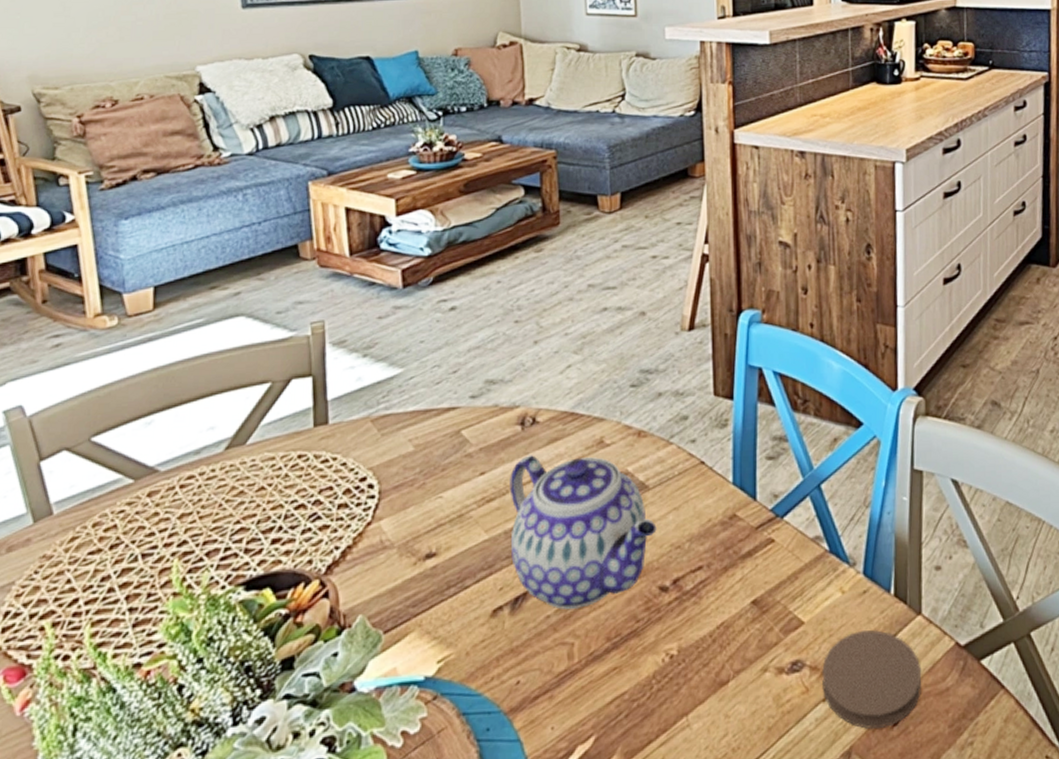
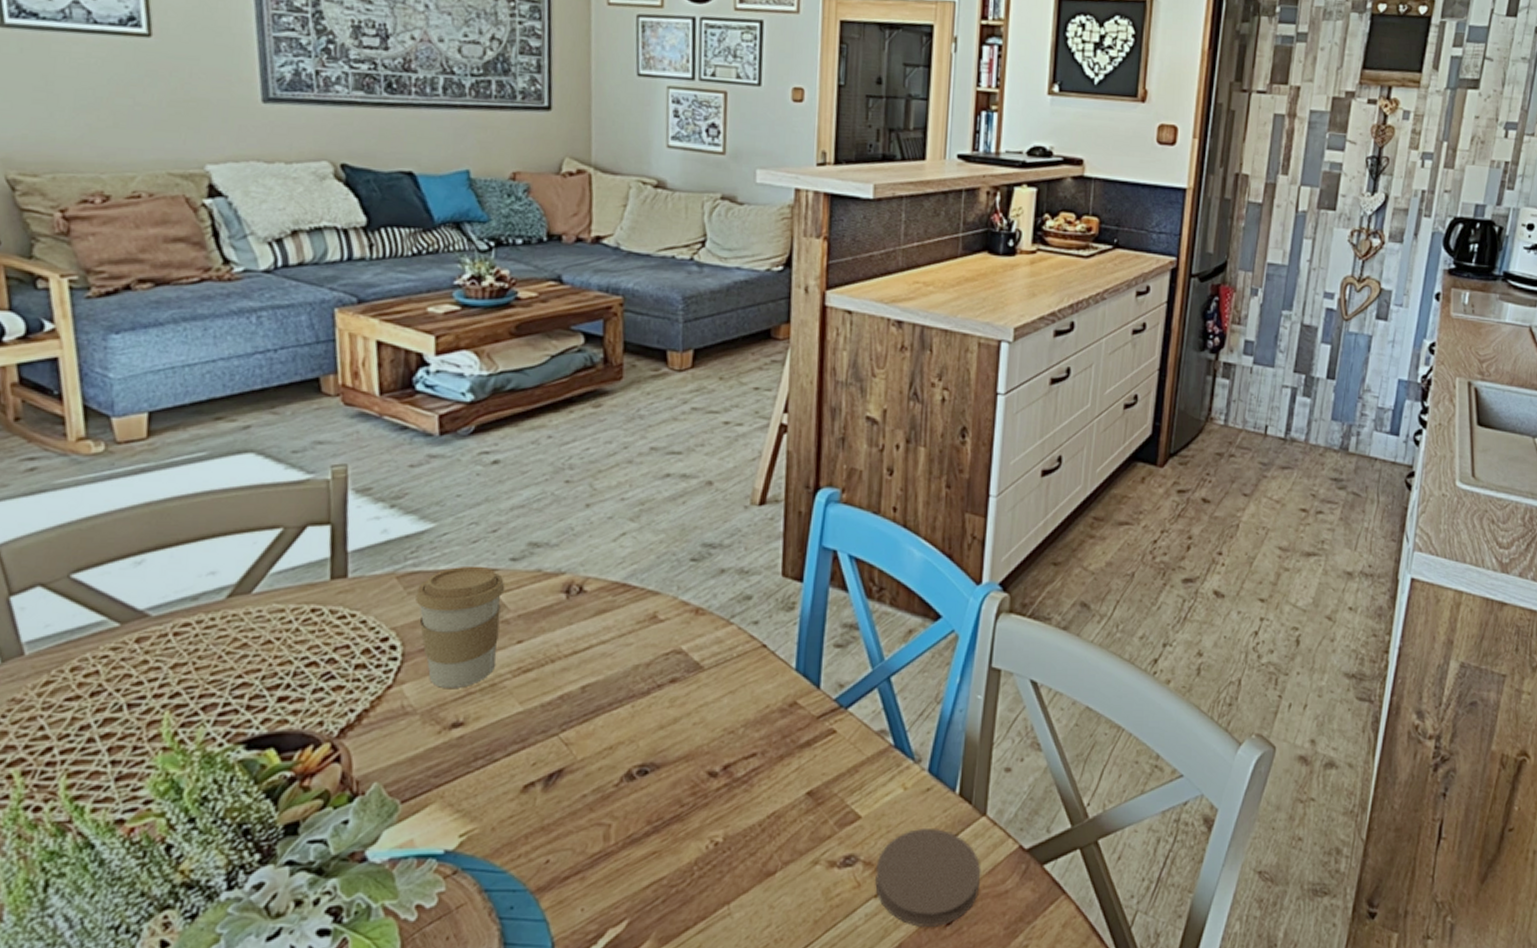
coffee cup: none [389,405,467,521] -> present [416,565,505,688]
teapot: present [509,455,657,609] -> none [547,626,709,789]

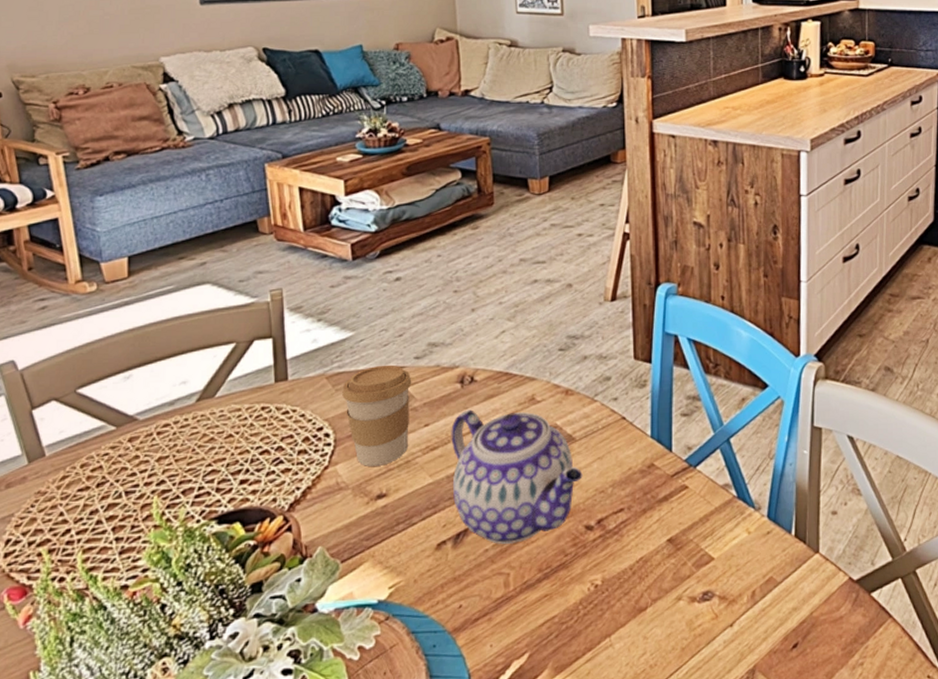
teapot: none [547,626,709,789] -> present [451,409,583,544]
coaster: present [874,829,981,927] -> none [729,566,819,650]

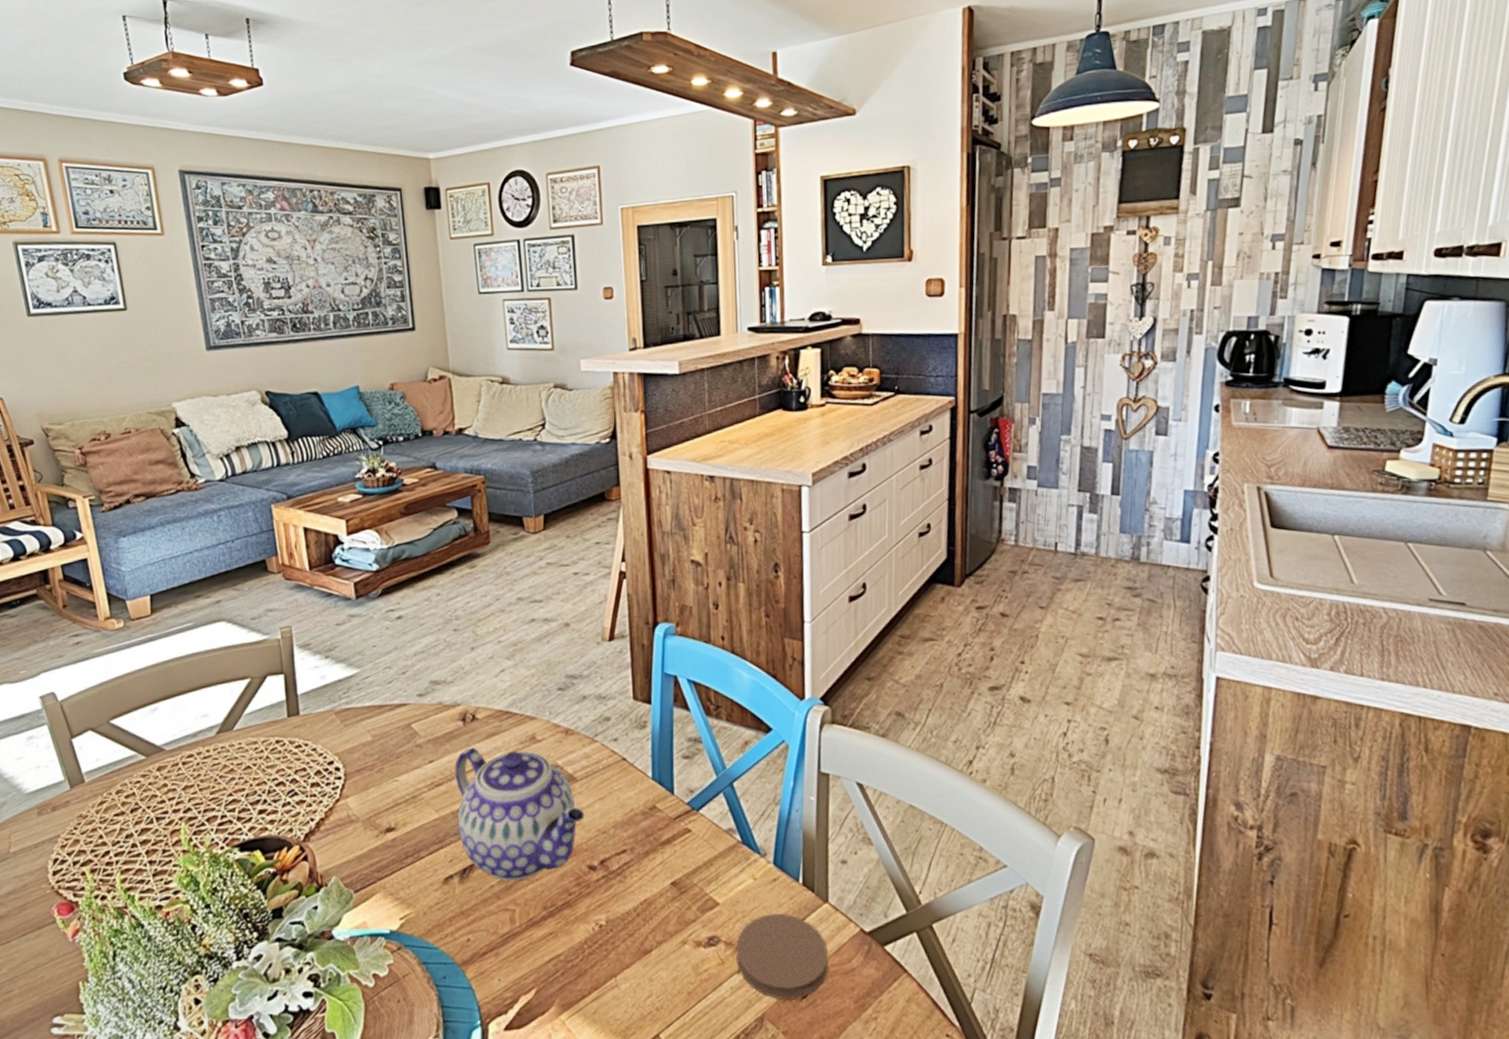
coffee cup: present [342,364,412,466] -> none [350,701,416,800]
coaster: none [729,566,819,650] -> present [735,914,829,999]

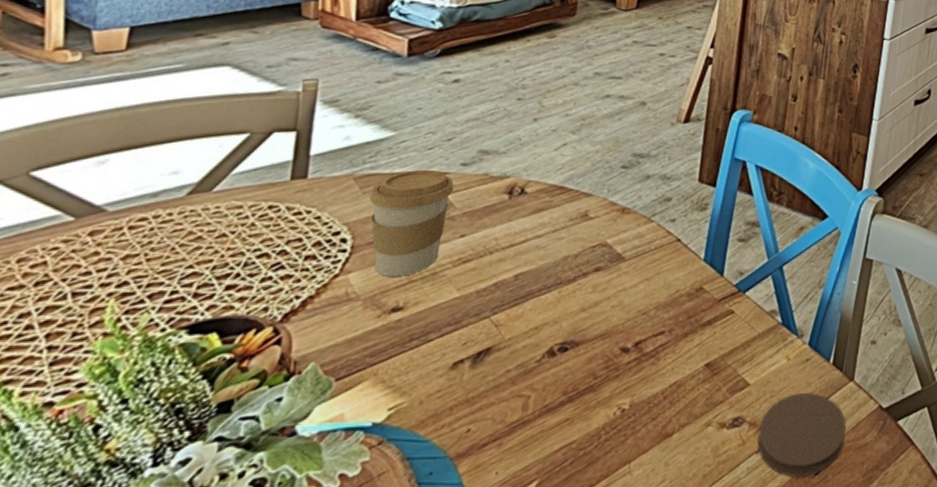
coffee cup: none [350,701,416,800] -> present [369,169,454,277]
teapot: present [455,747,585,881] -> none [480,222,627,365]

